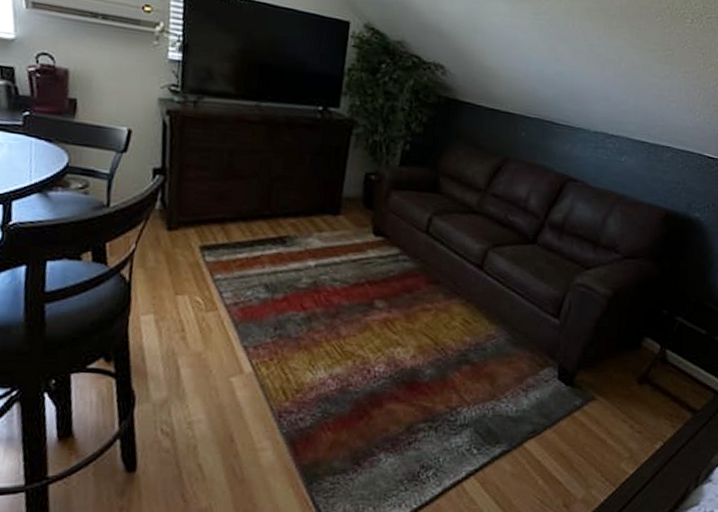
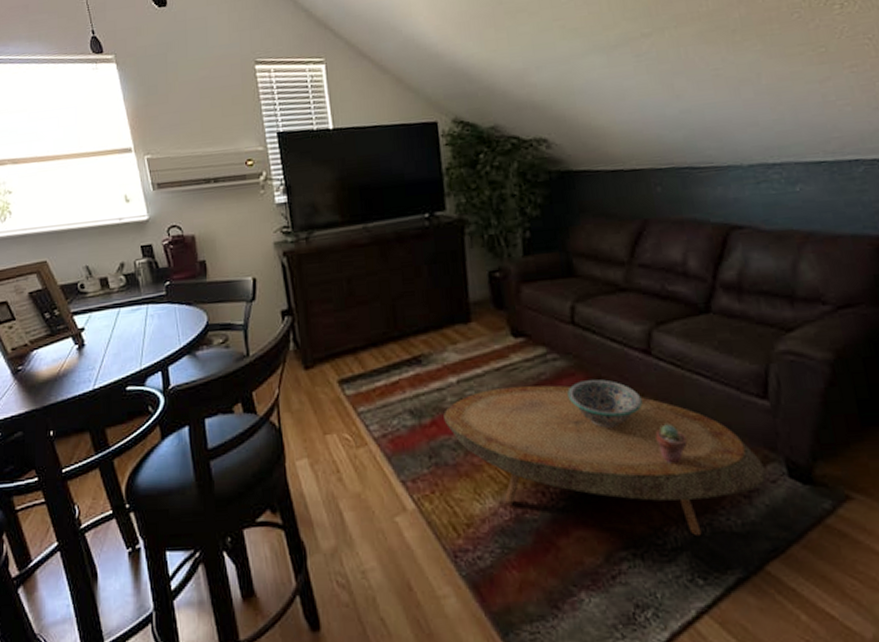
coffee table: none [296,276,544,417] -> present [443,385,767,537]
decorative bowl: none [408,282,467,324] -> present [567,379,642,428]
potted succulent: none [469,327,493,359] -> present [655,424,688,463]

